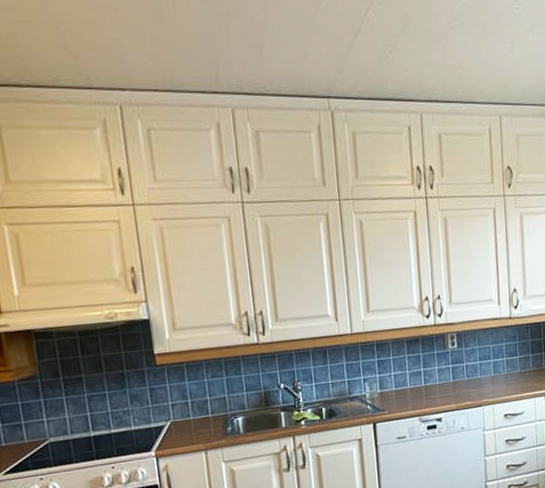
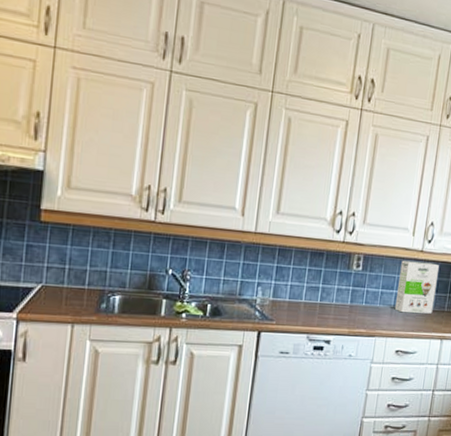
cereal box: none [493,326,532,379] -> present [394,260,439,314]

